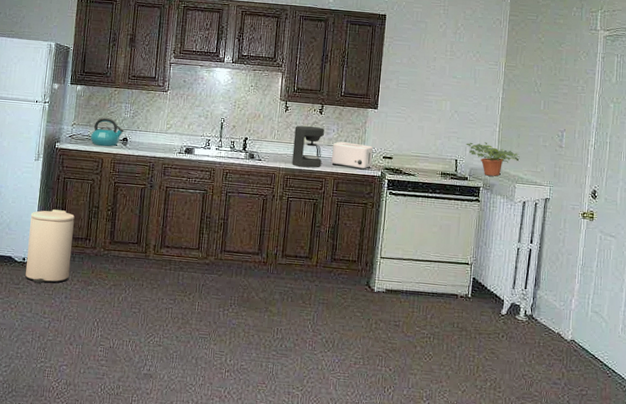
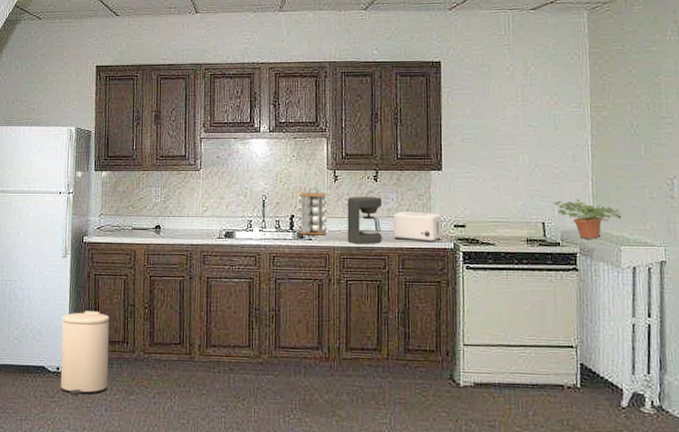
kettle: present [90,117,124,147] -> none [120,204,156,237]
spice rack: none [250,114,278,158] -> present [298,187,327,236]

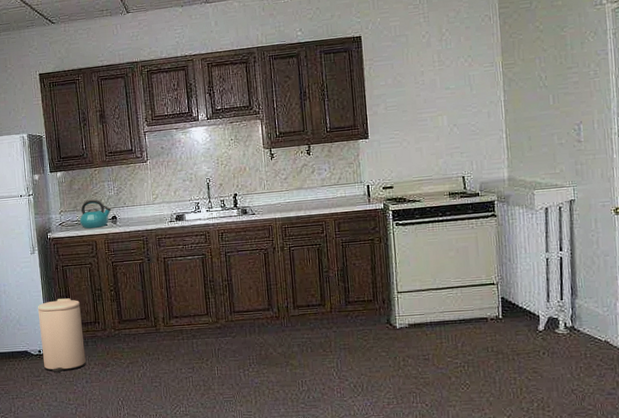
kettle: none [120,204,156,237] -> present [79,199,112,230]
spice rack: present [298,187,327,236] -> none [239,166,268,211]
coffee maker: present [347,196,382,245] -> none [284,169,319,215]
toaster: present [393,211,442,243] -> none [327,178,372,207]
potted plant: present [553,199,622,239] -> none [471,152,534,188]

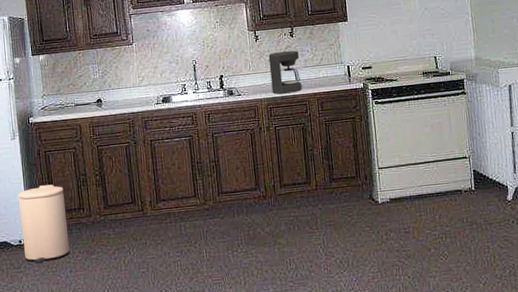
kettle: present [79,199,112,230] -> none [63,82,97,113]
coffee maker: none [284,169,319,215] -> present [268,50,302,95]

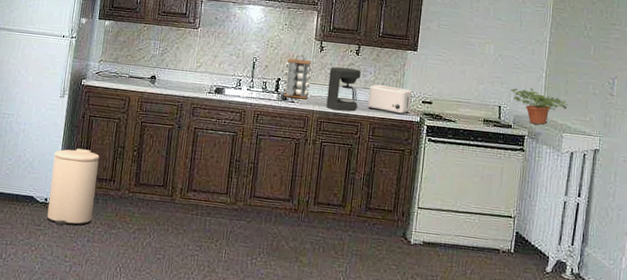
spice rack: none [225,47,254,92] -> present [283,54,312,100]
toaster: none [310,59,352,87] -> present [368,84,412,115]
potted plant: none [441,33,498,67] -> present [510,88,568,125]

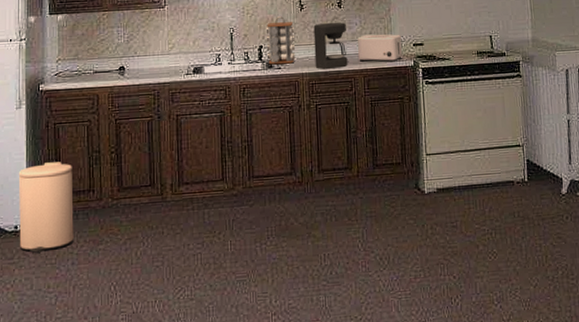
potted plant: present [510,88,568,125] -> none [498,12,556,48]

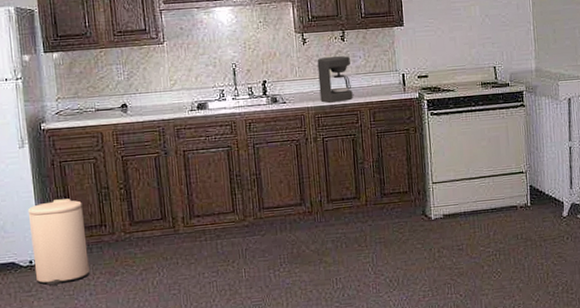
spice rack: present [266,16,295,65] -> none [268,51,300,100]
toaster: present [358,34,402,63] -> none [362,66,407,96]

